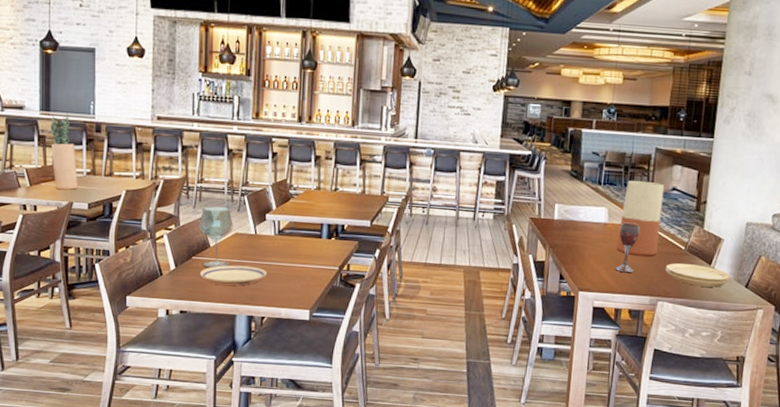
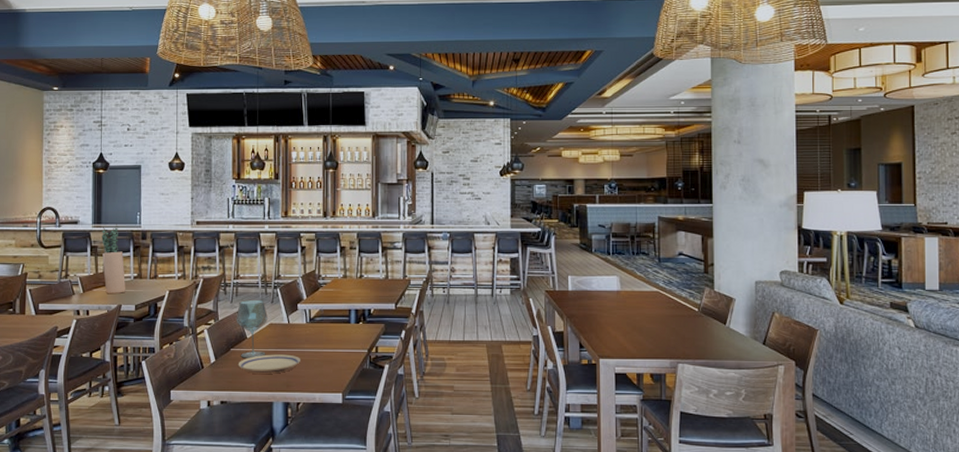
cup: present [615,223,640,273] -> none [632,290,652,338]
vase: present [616,180,665,257] -> none [631,248,672,320]
plate: present [665,263,731,288] -> none [681,325,747,346]

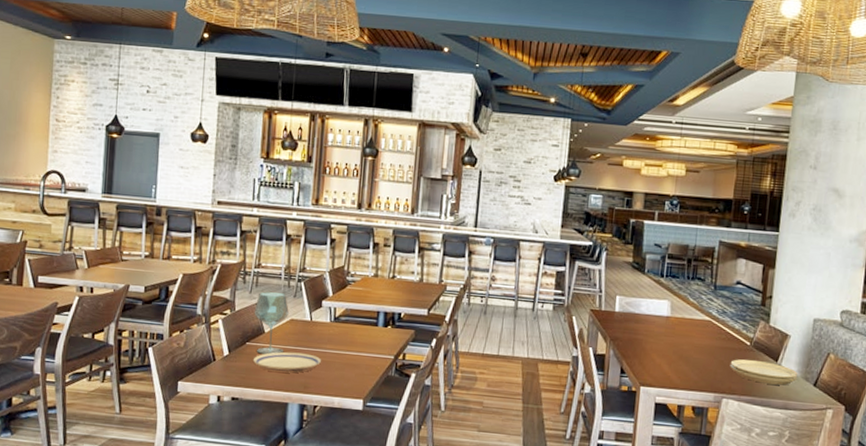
vase: present [102,224,126,294] -> none [111,196,136,273]
plate: none [681,325,747,346] -> present [730,359,798,386]

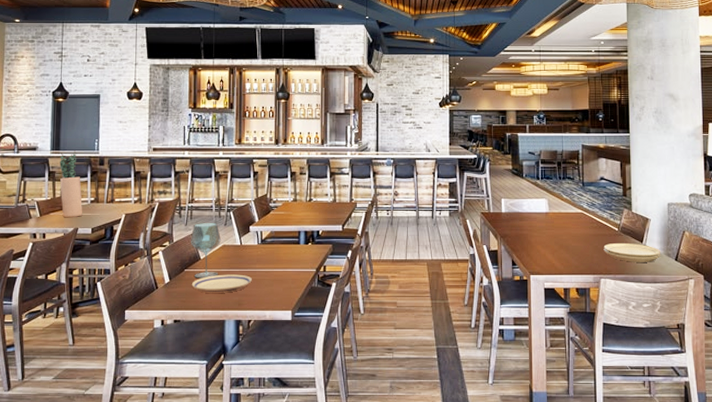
vase: none [111,196,136,273] -> present [60,150,83,218]

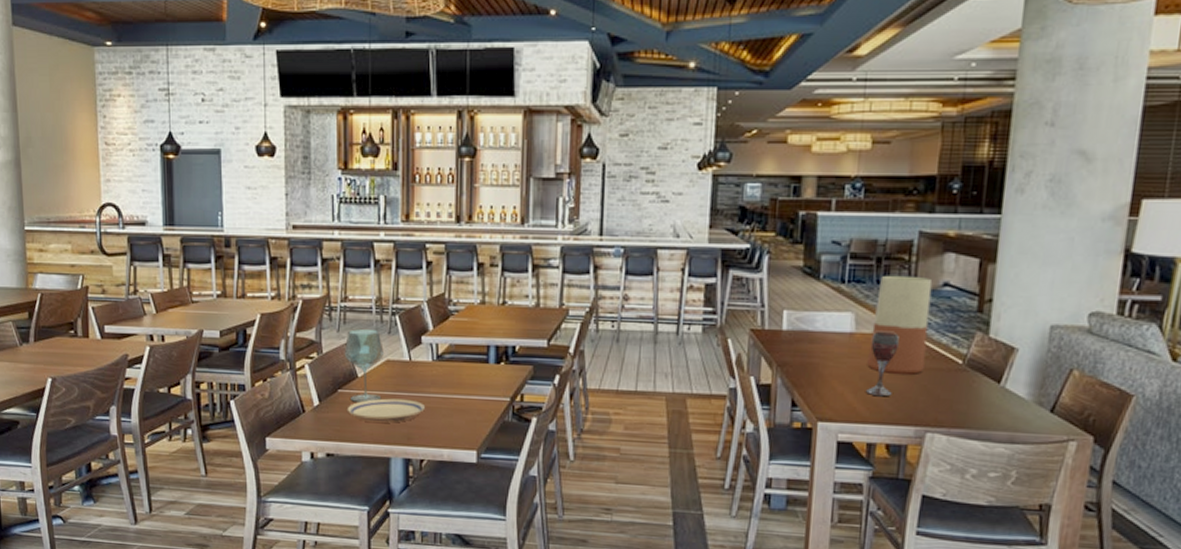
vase: present [60,150,83,218] -> none [175,226,208,317]
vase: none [558,173,595,239] -> present [867,275,933,375]
cup: none [559,211,577,255] -> present [866,332,899,397]
plate: present [603,243,661,262] -> none [935,382,1029,413]

